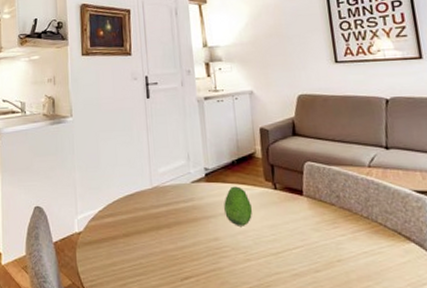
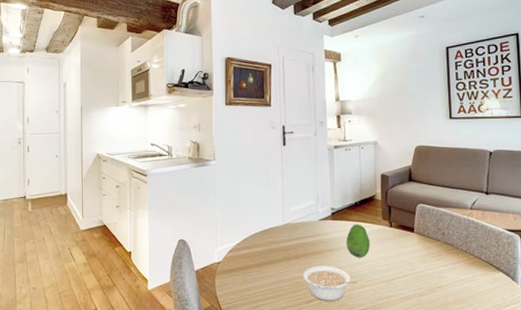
legume: none [175,235,242,279] -> present [302,265,359,302]

